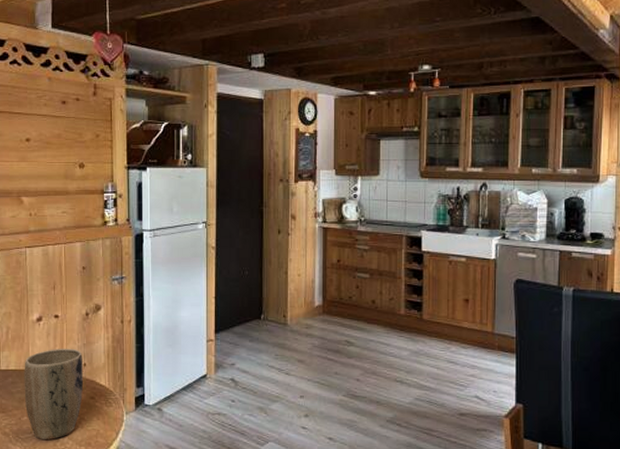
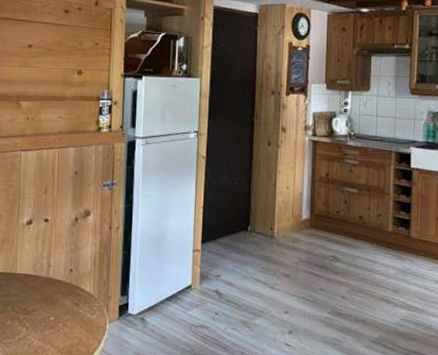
plant pot: present [24,348,84,440] -> none [9,252,70,347]

